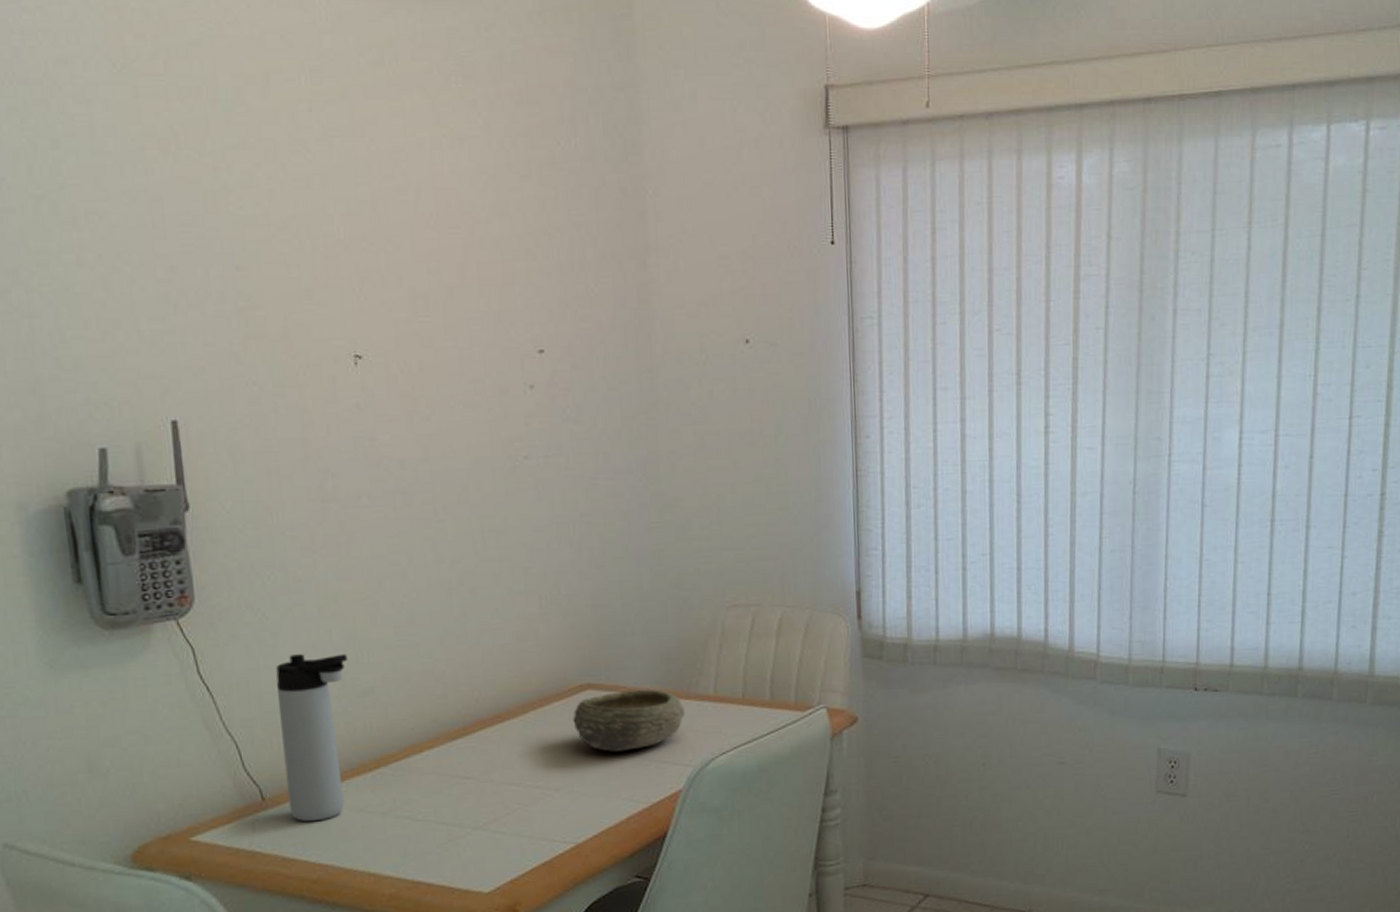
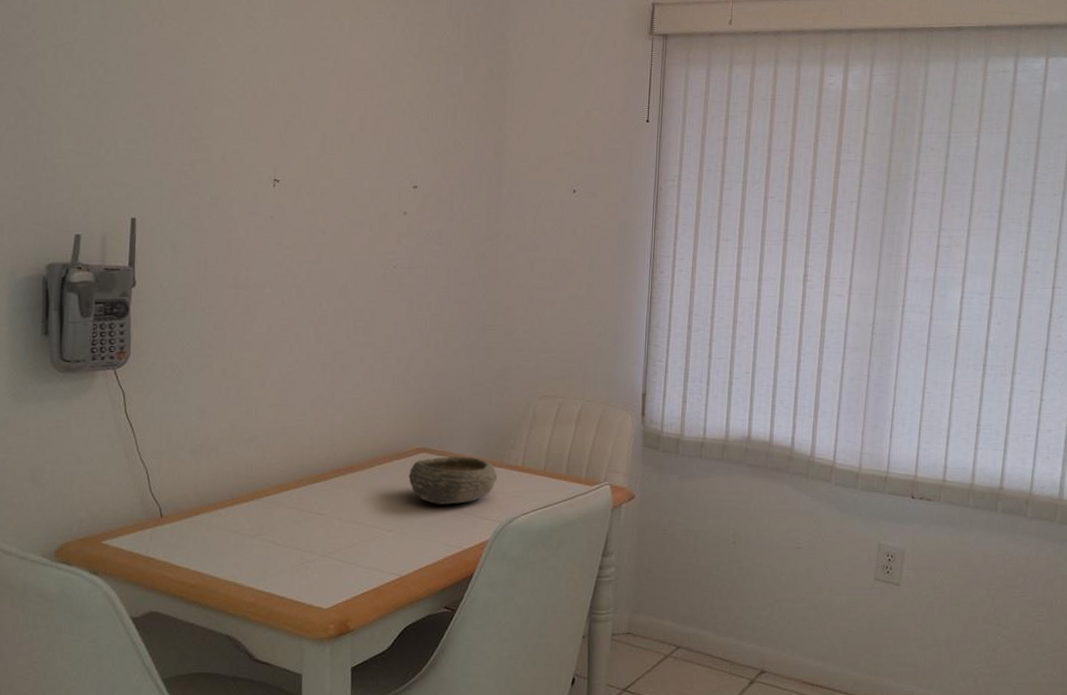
thermos bottle: present [276,653,349,822] -> none [180,404,241,538]

